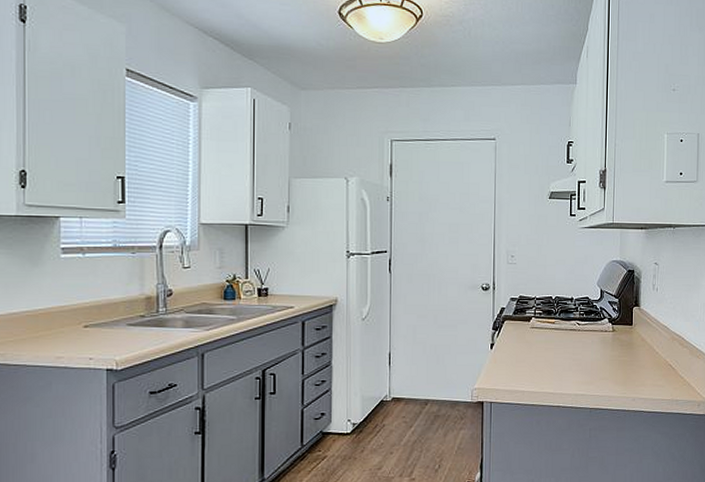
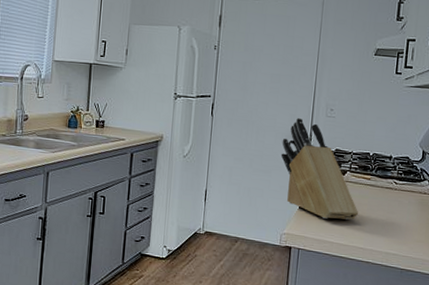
knife block: none [465,266,547,368] -> present [280,117,359,220]

